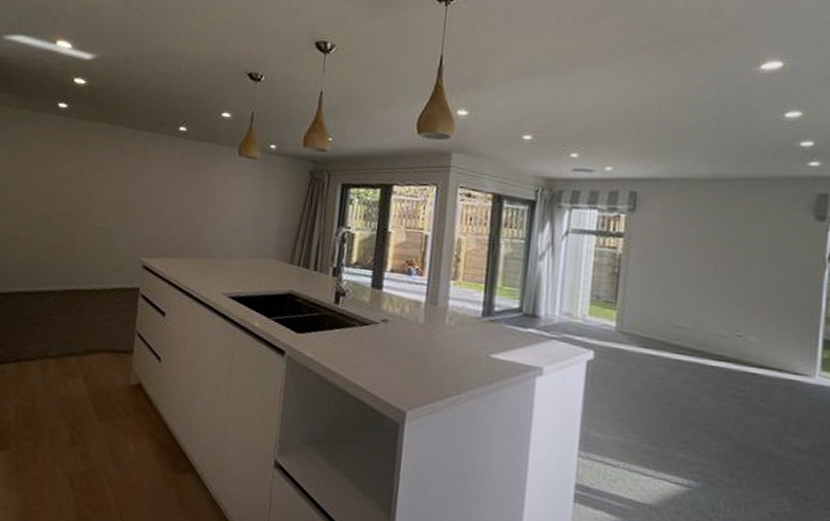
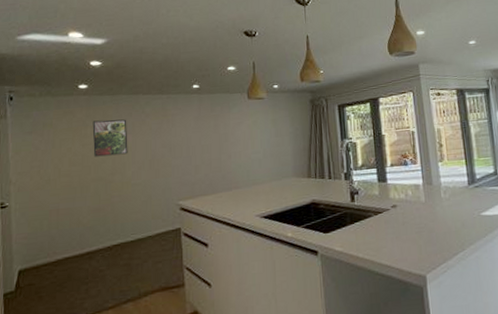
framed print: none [62,147,103,192] -> present [92,119,128,157]

